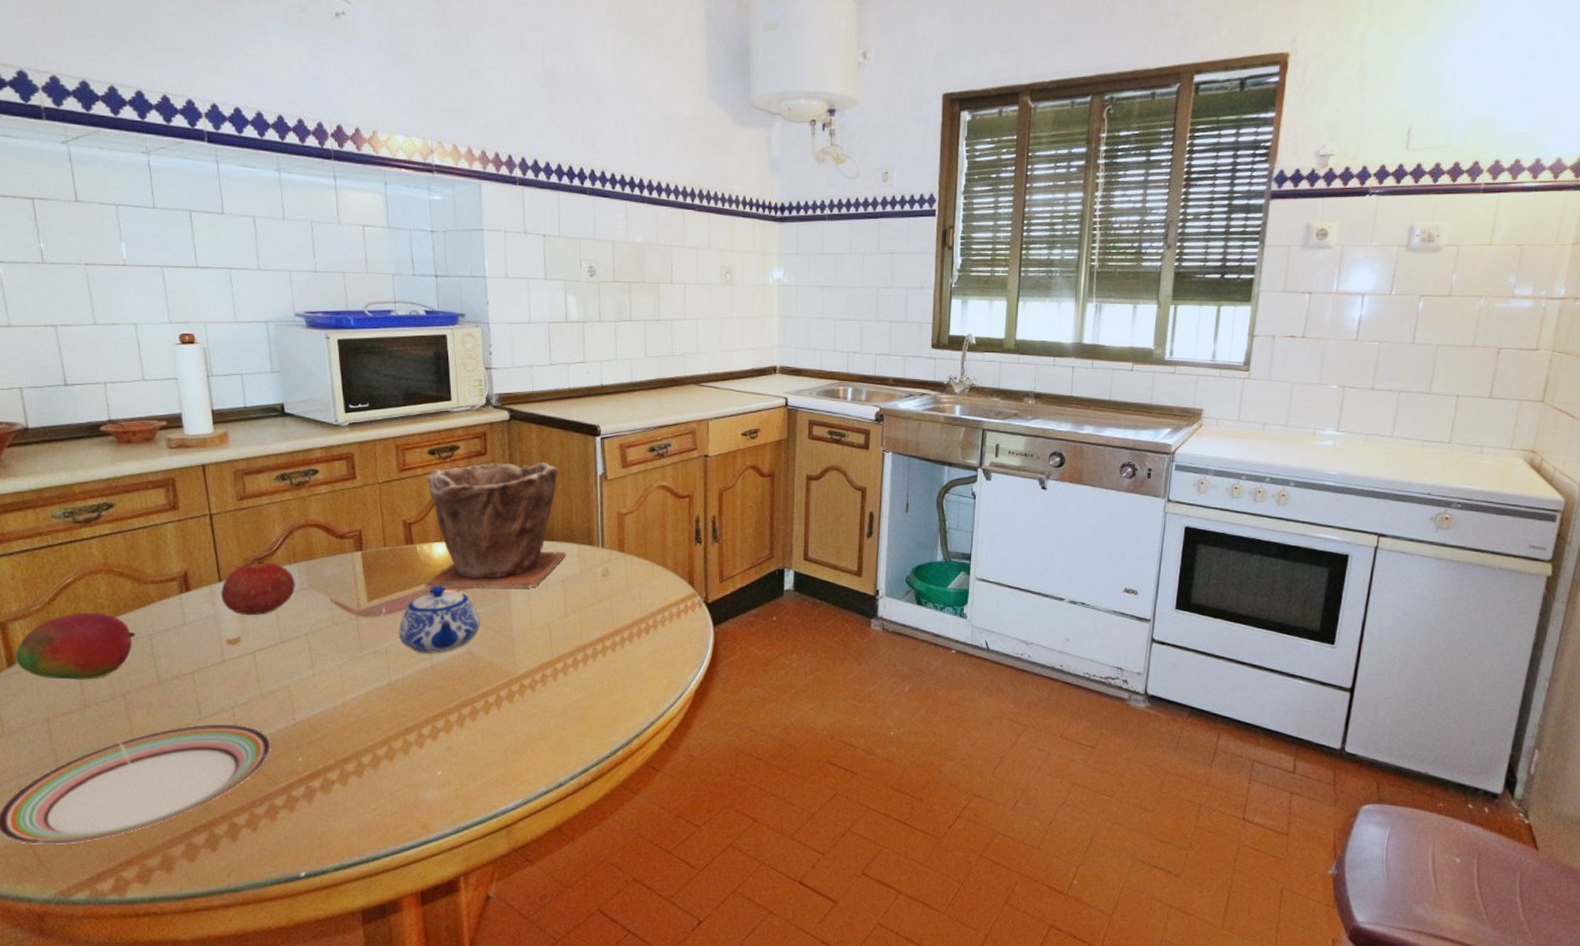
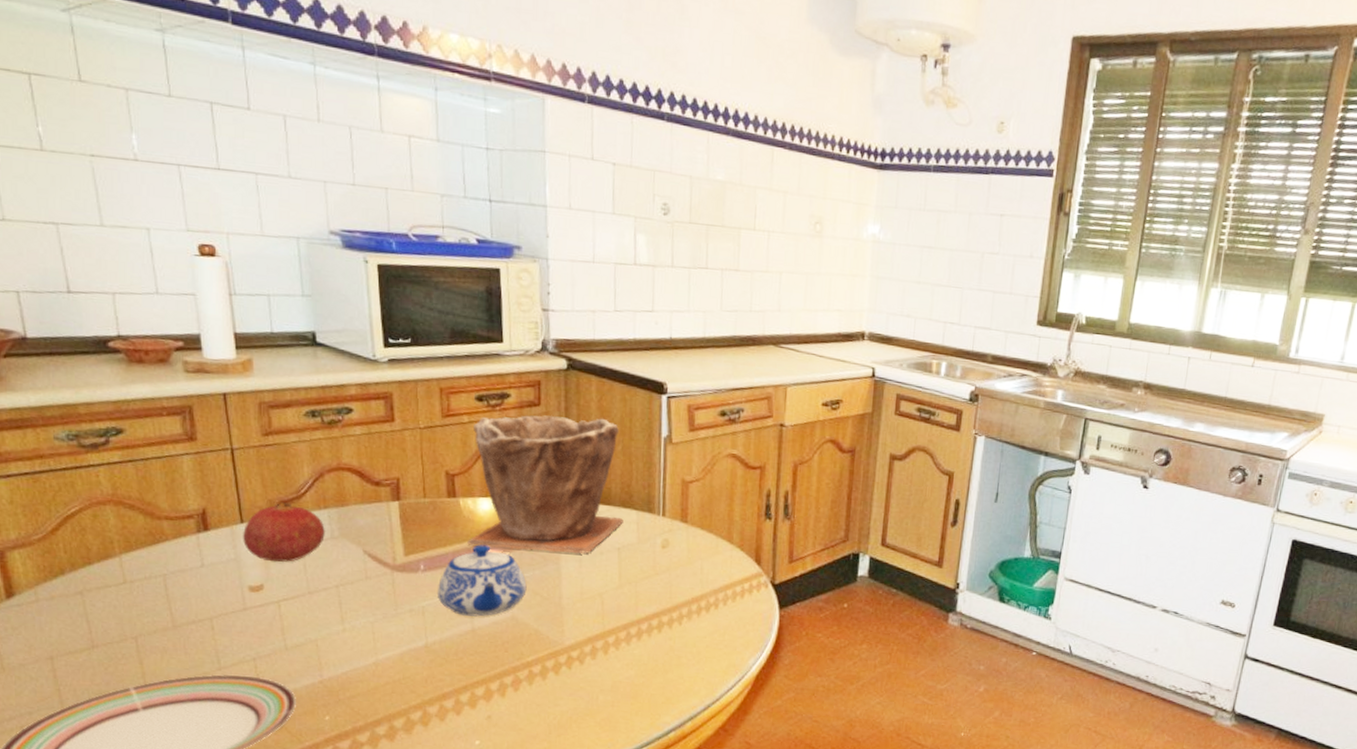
fruit: present [15,612,136,680] -> none [15,545,149,619]

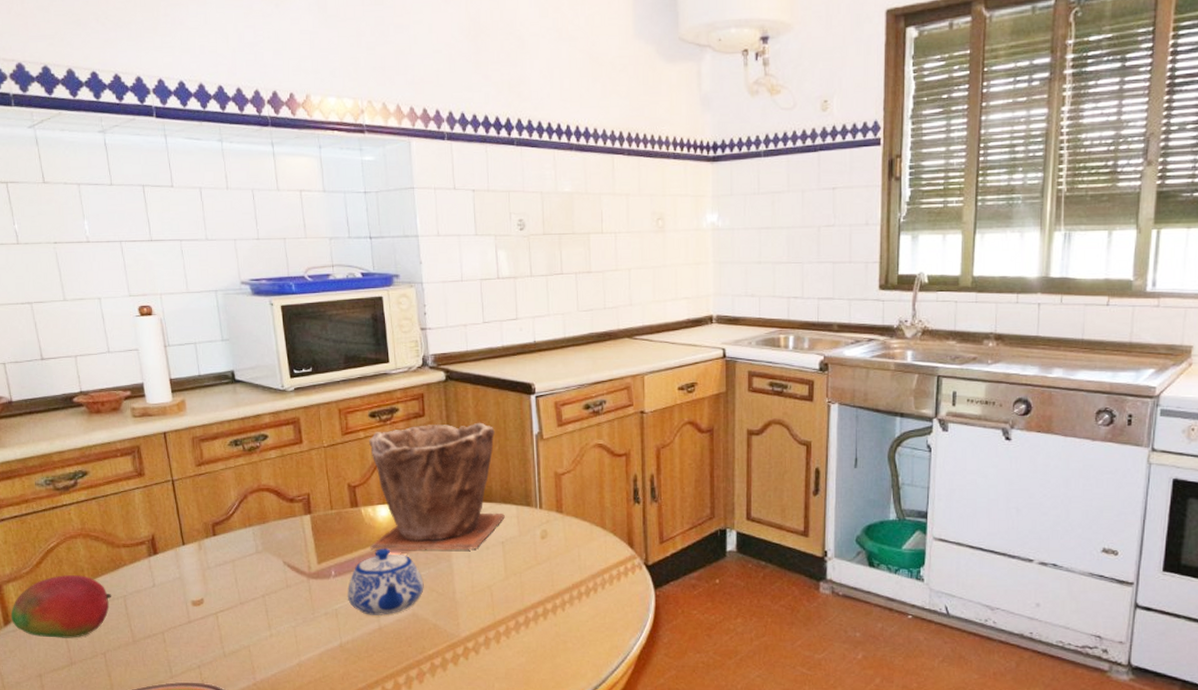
fruit: none [15,545,149,619] -> present [10,574,112,638]
fruit: present [243,502,326,563] -> none [185,524,252,578]

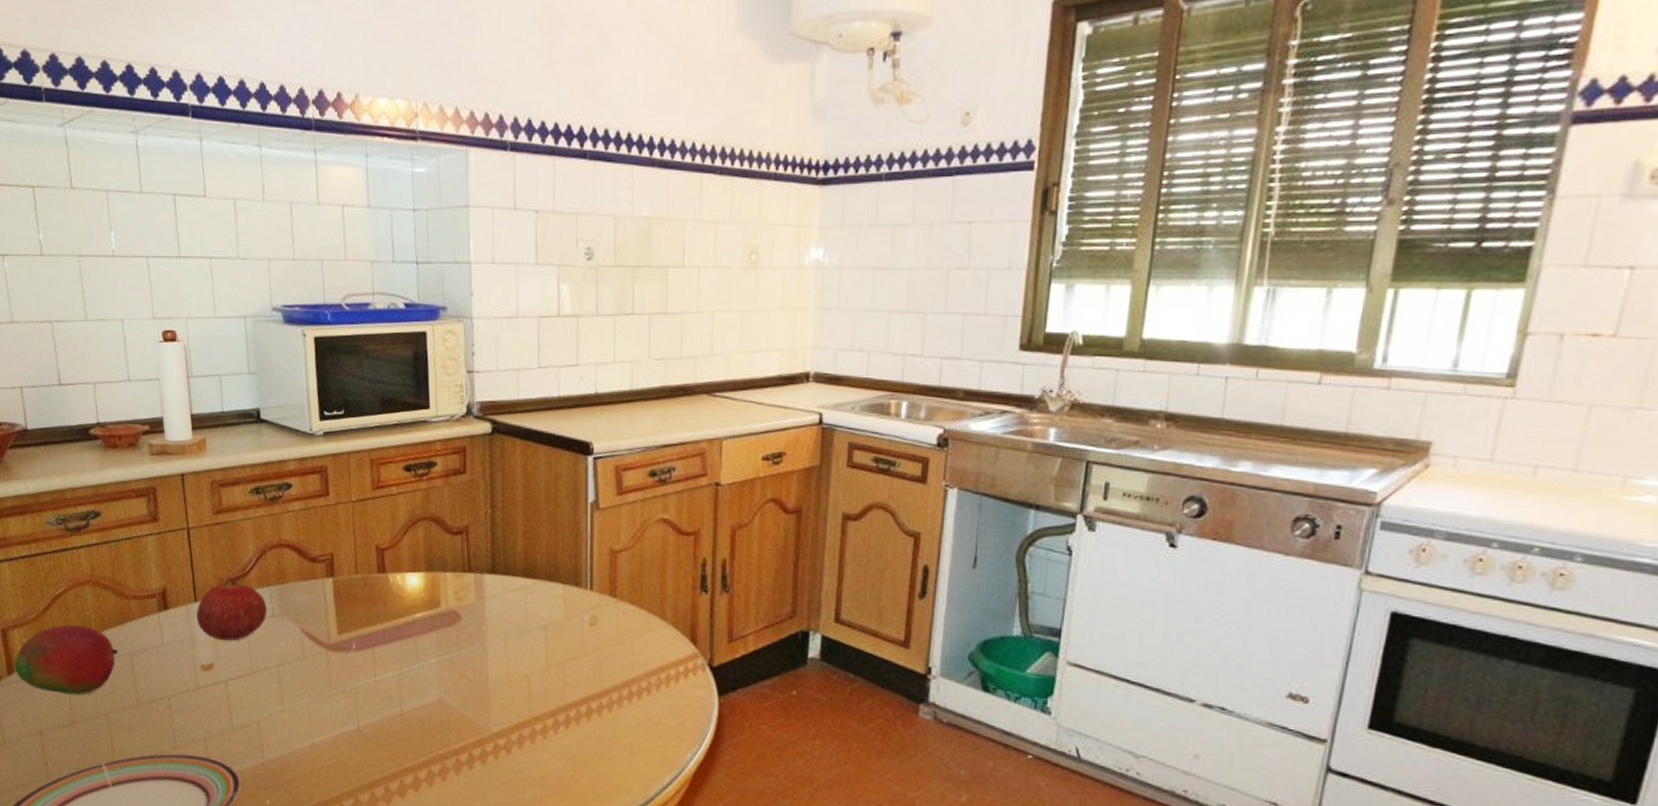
fruit: none [185,524,252,578] -> present [197,580,268,642]
teapot: present [348,549,424,615] -> none [369,622,454,700]
plant pot: present [369,422,505,551] -> none [396,483,550,633]

